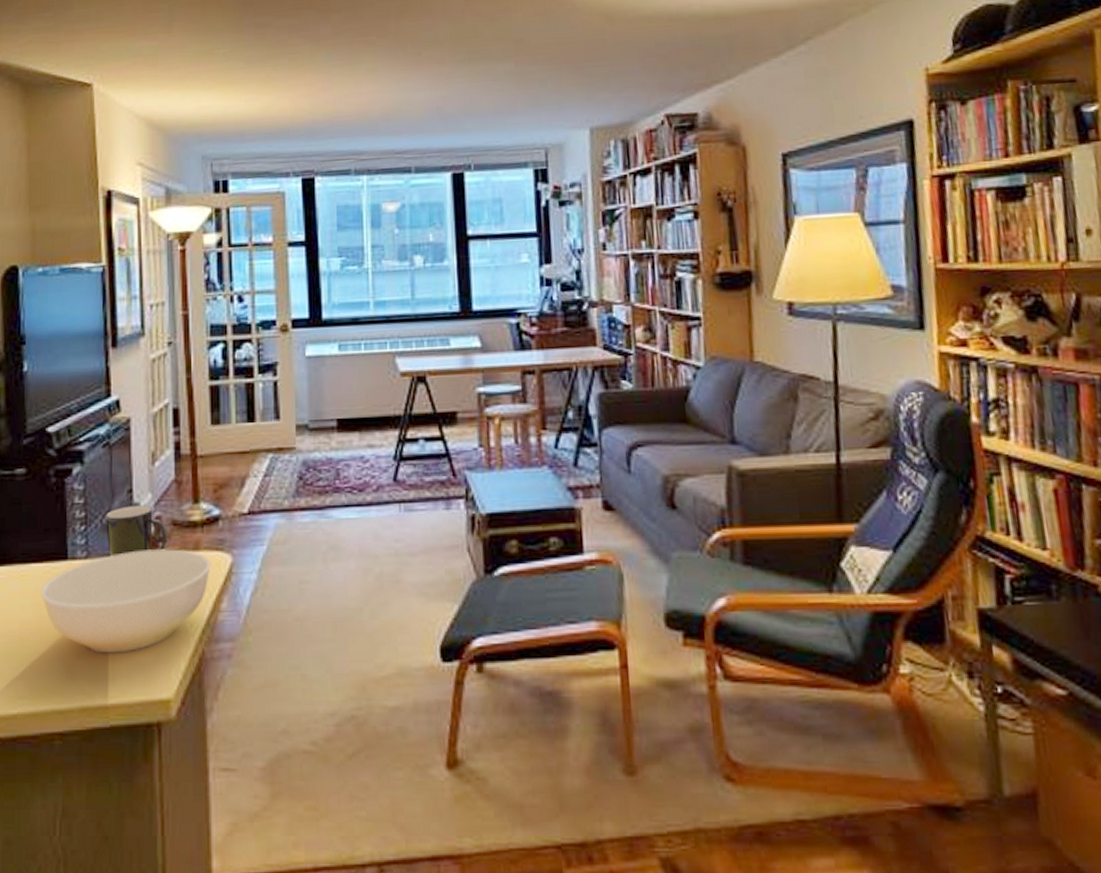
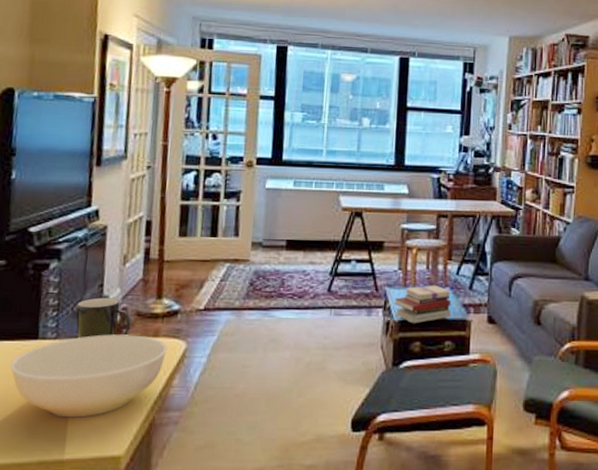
books: none [478,463,553,517] -> present [394,285,451,324]

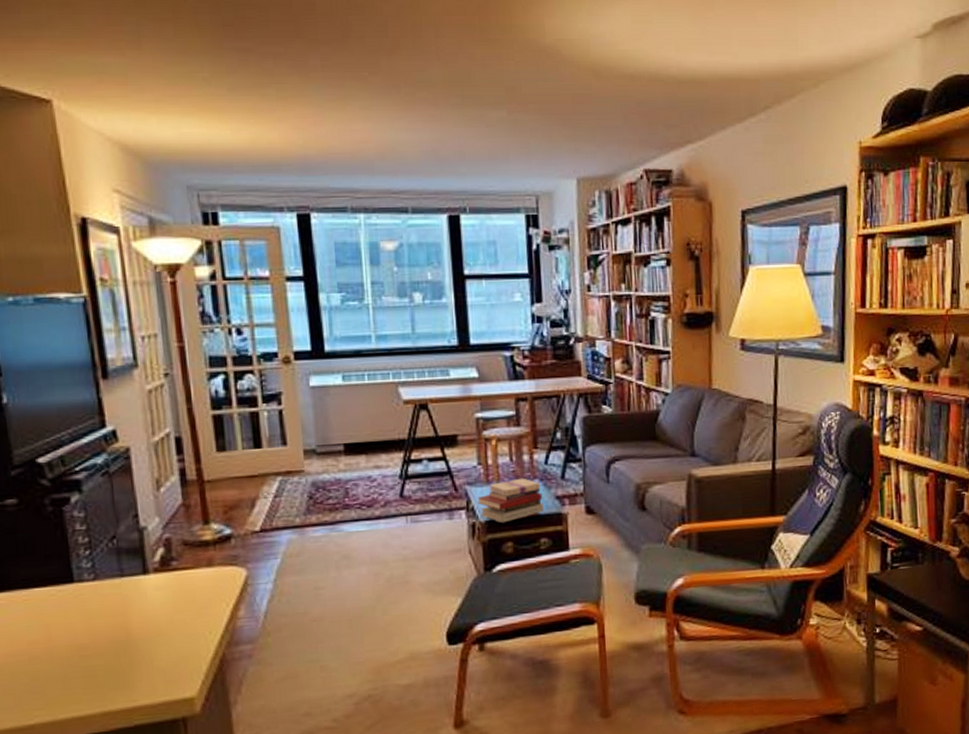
bowl: present [10,334,168,418] -> none [48,566,226,664]
mug: present [75,297,131,339] -> none [110,528,179,577]

